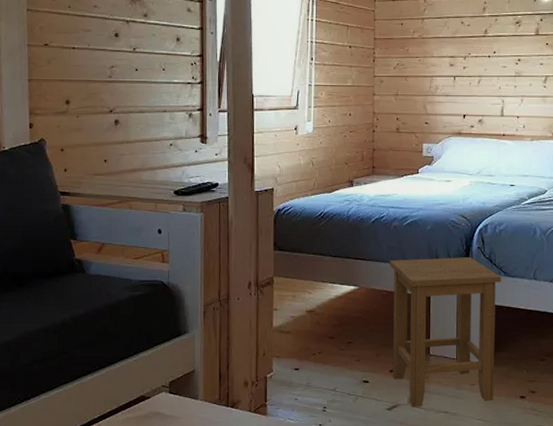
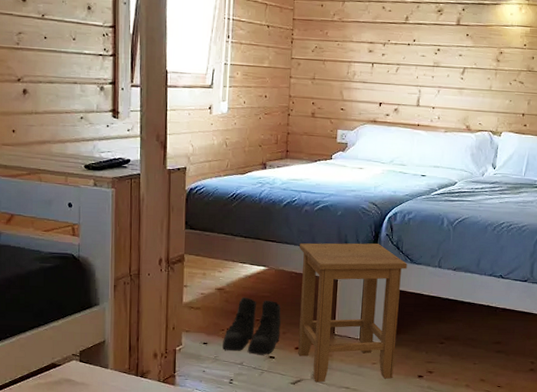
boots: none [315,318,374,379] -> present [222,297,281,355]

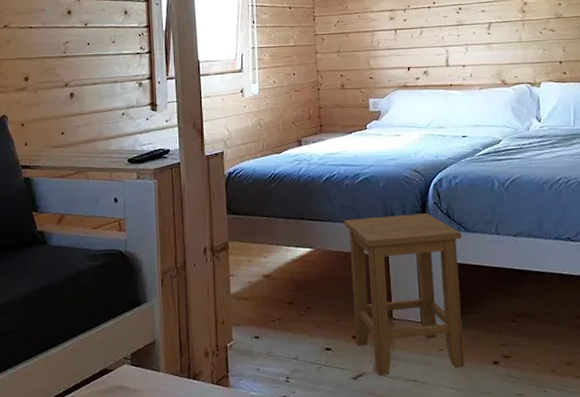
boots: present [222,297,281,355] -> none [275,282,335,347]

